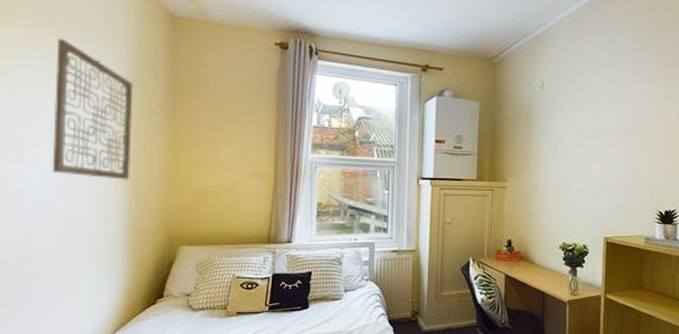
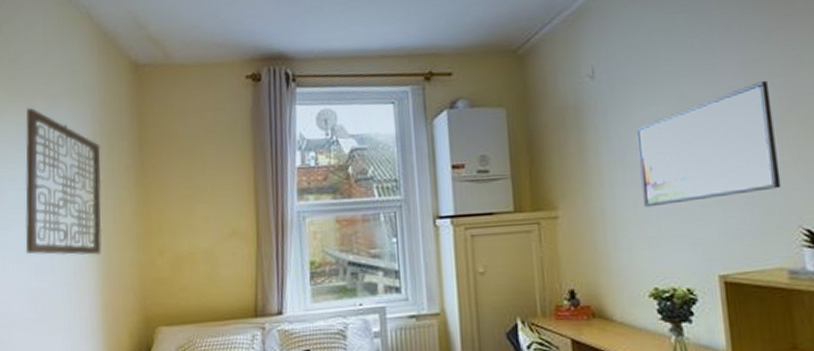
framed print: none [563,108,652,187] -> present [636,80,782,208]

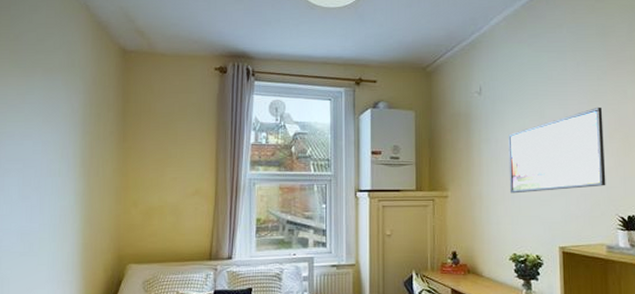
wall art: present [25,107,102,256] -> none [18,77,90,203]

